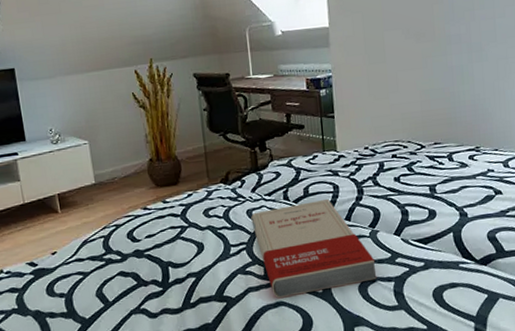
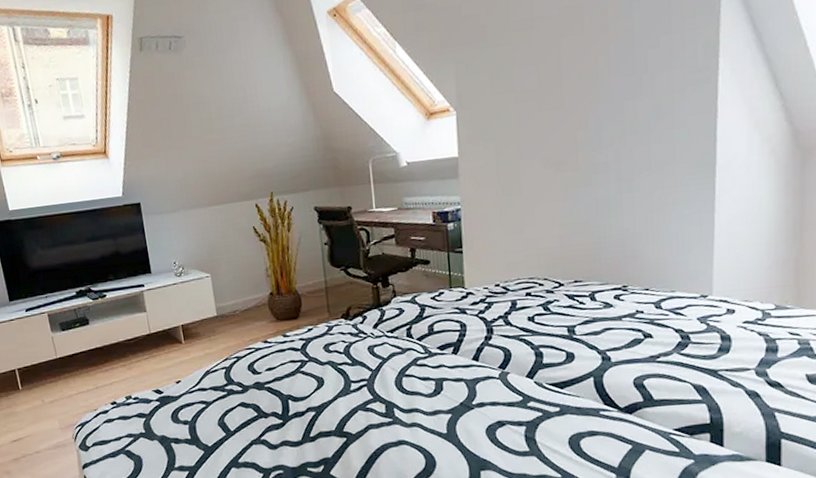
book: present [251,199,377,299] -> none [372,338,506,437]

